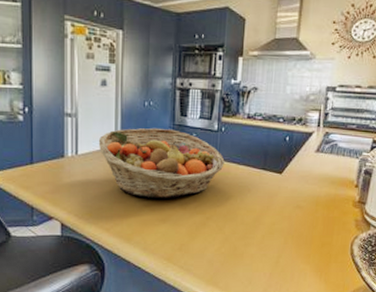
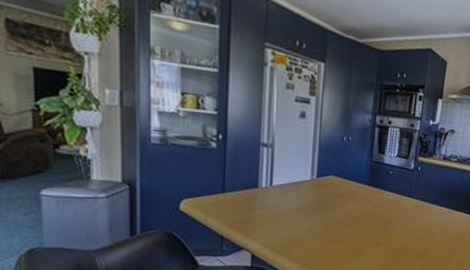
fruit basket: present [98,127,225,198] -> none [294,162,419,234]

